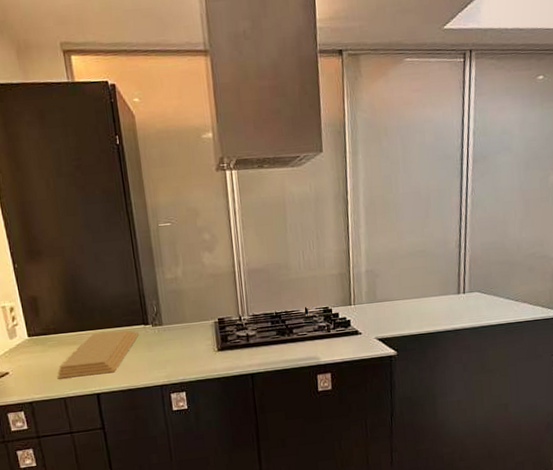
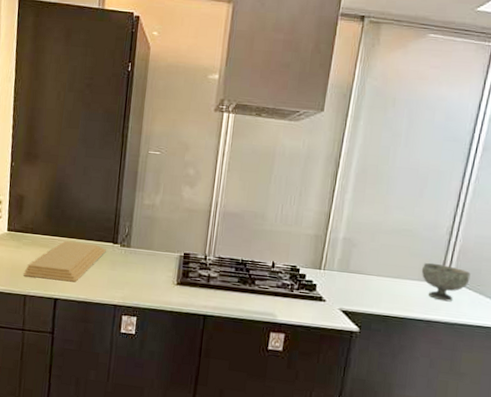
bowl: none [440,276,484,310] -> present [421,262,471,302]

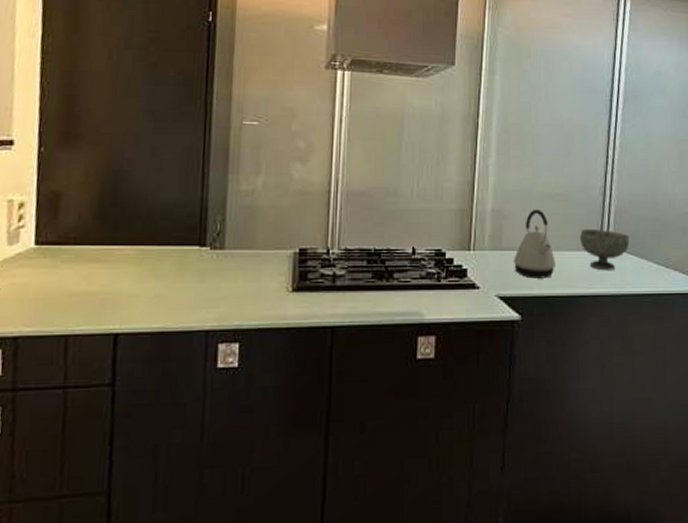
cutting board: present [23,241,106,283] -> none [63,250,190,308]
kettle: none [358,241,396,301] -> present [514,209,555,279]

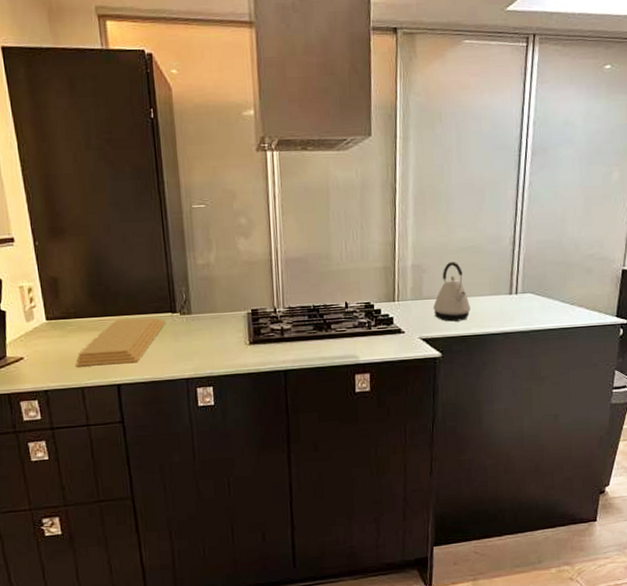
cutting board: none [63,250,190,308] -> present [76,317,165,367]
bowl: present [579,228,630,271] -> none [491,275,538,311]

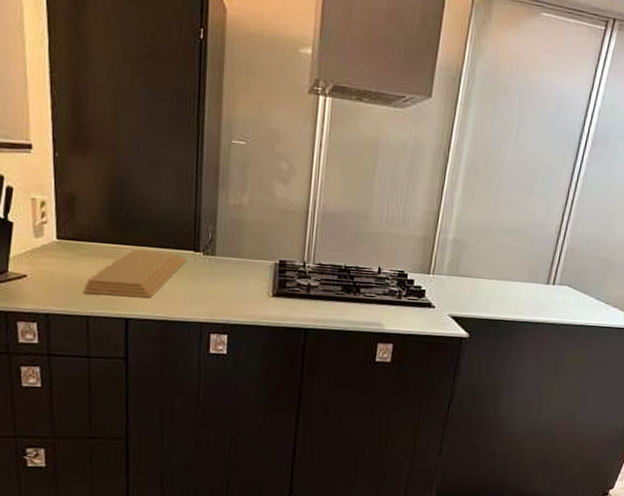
kettle: present [433,262,470,322] -> none [467,242,506,304]

